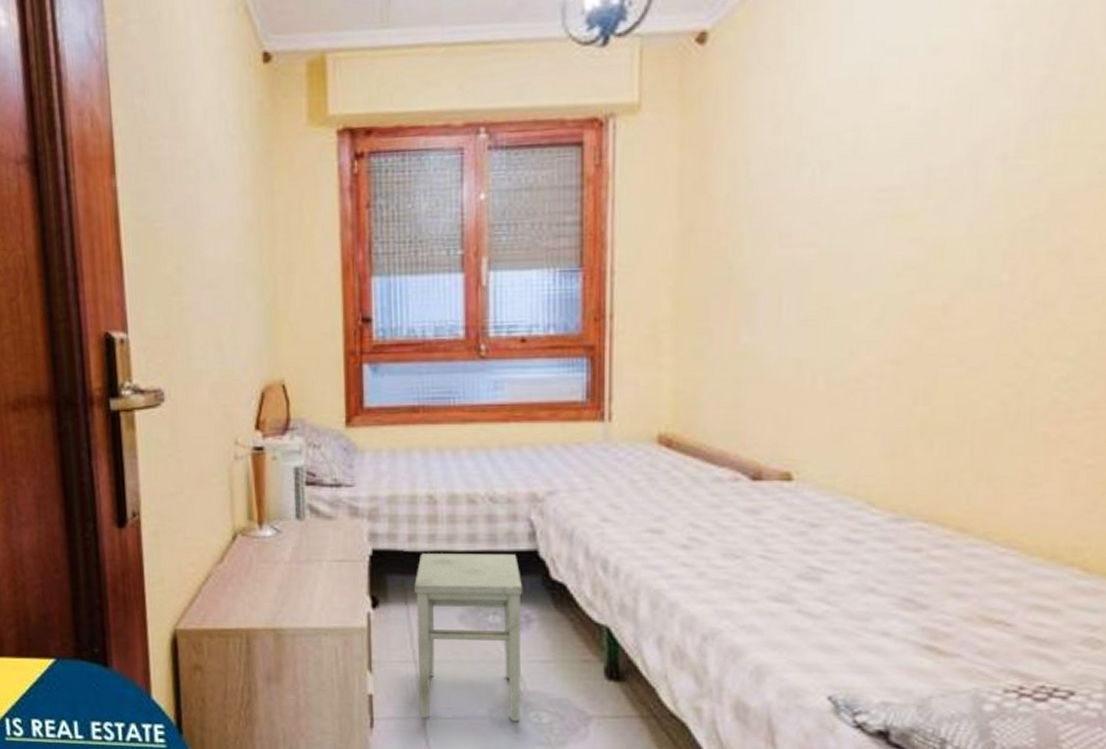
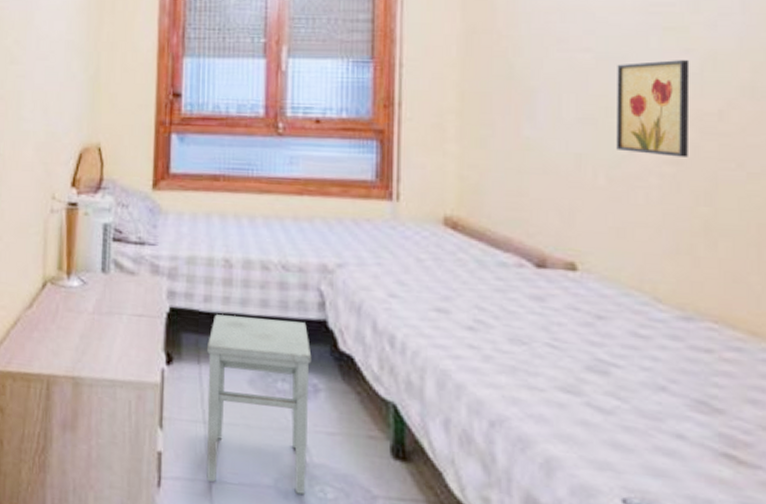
wall art: none [837,251,917,356] -> present [616,60,690,157]

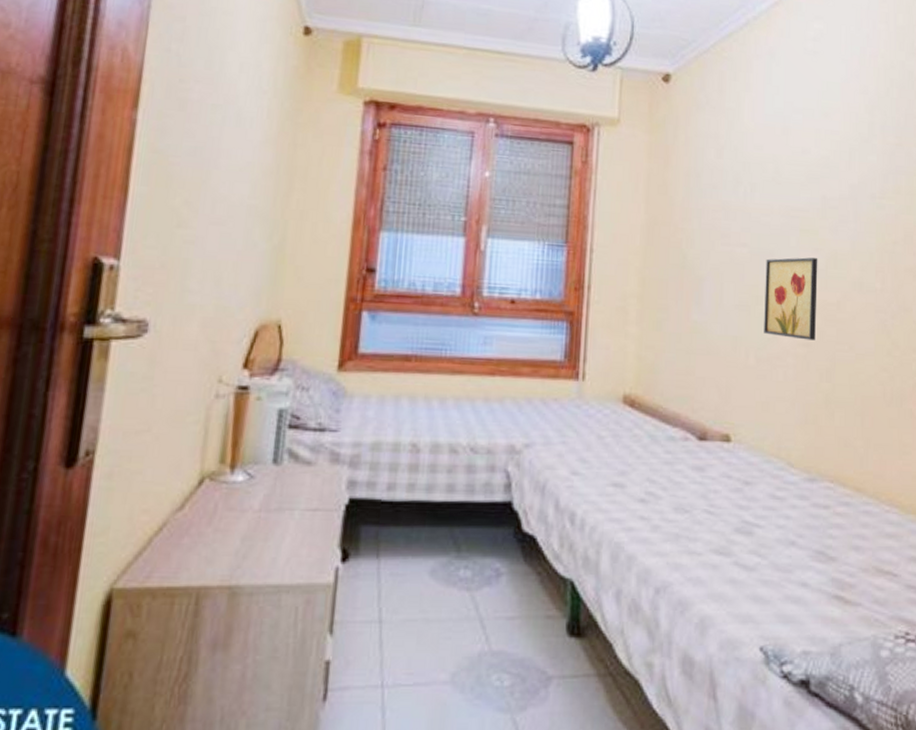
stool: present [206,314,312,494] -> none [379,503,496,686]

